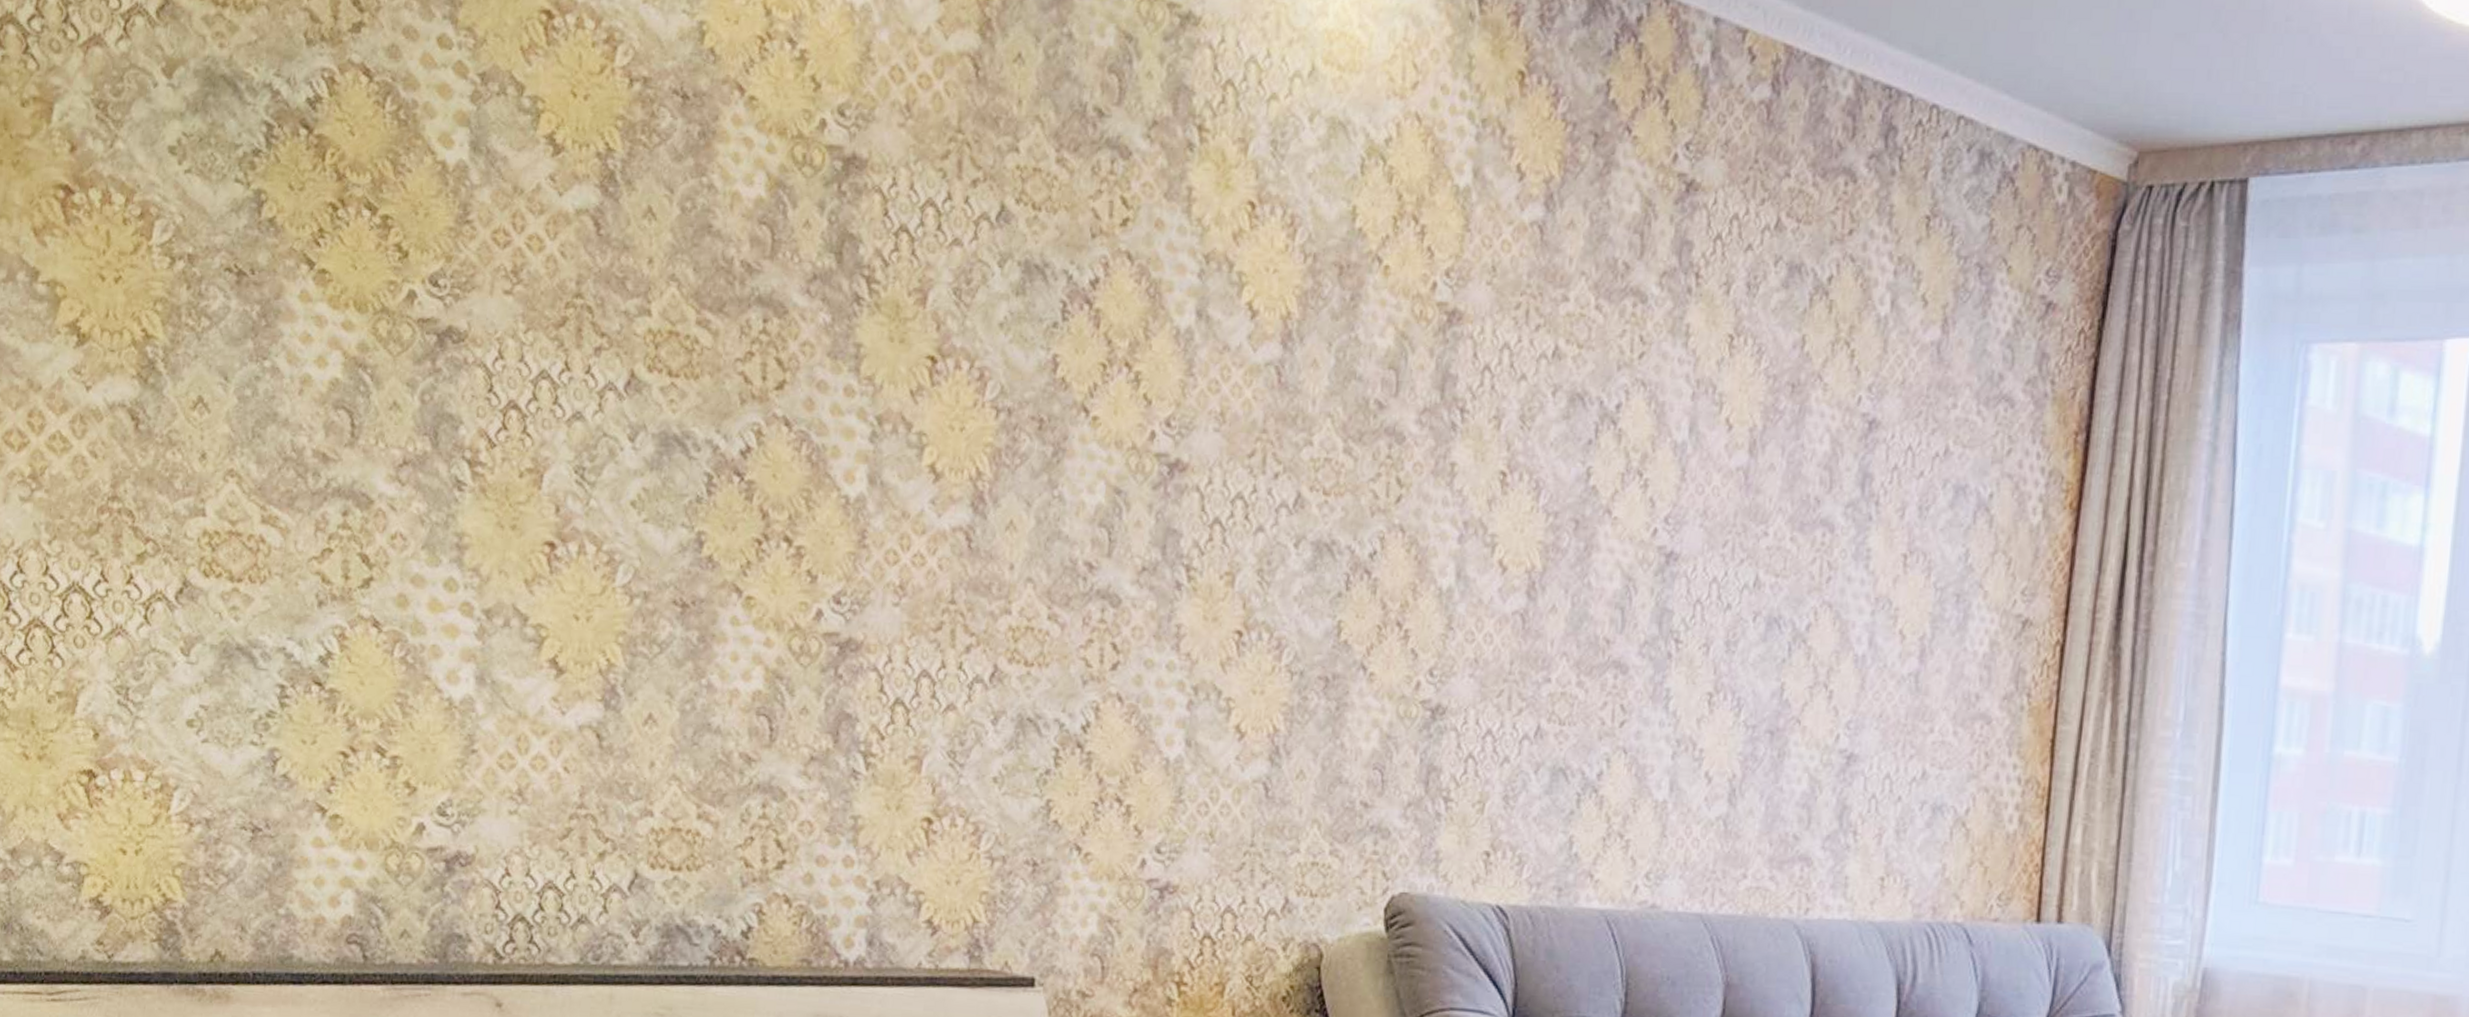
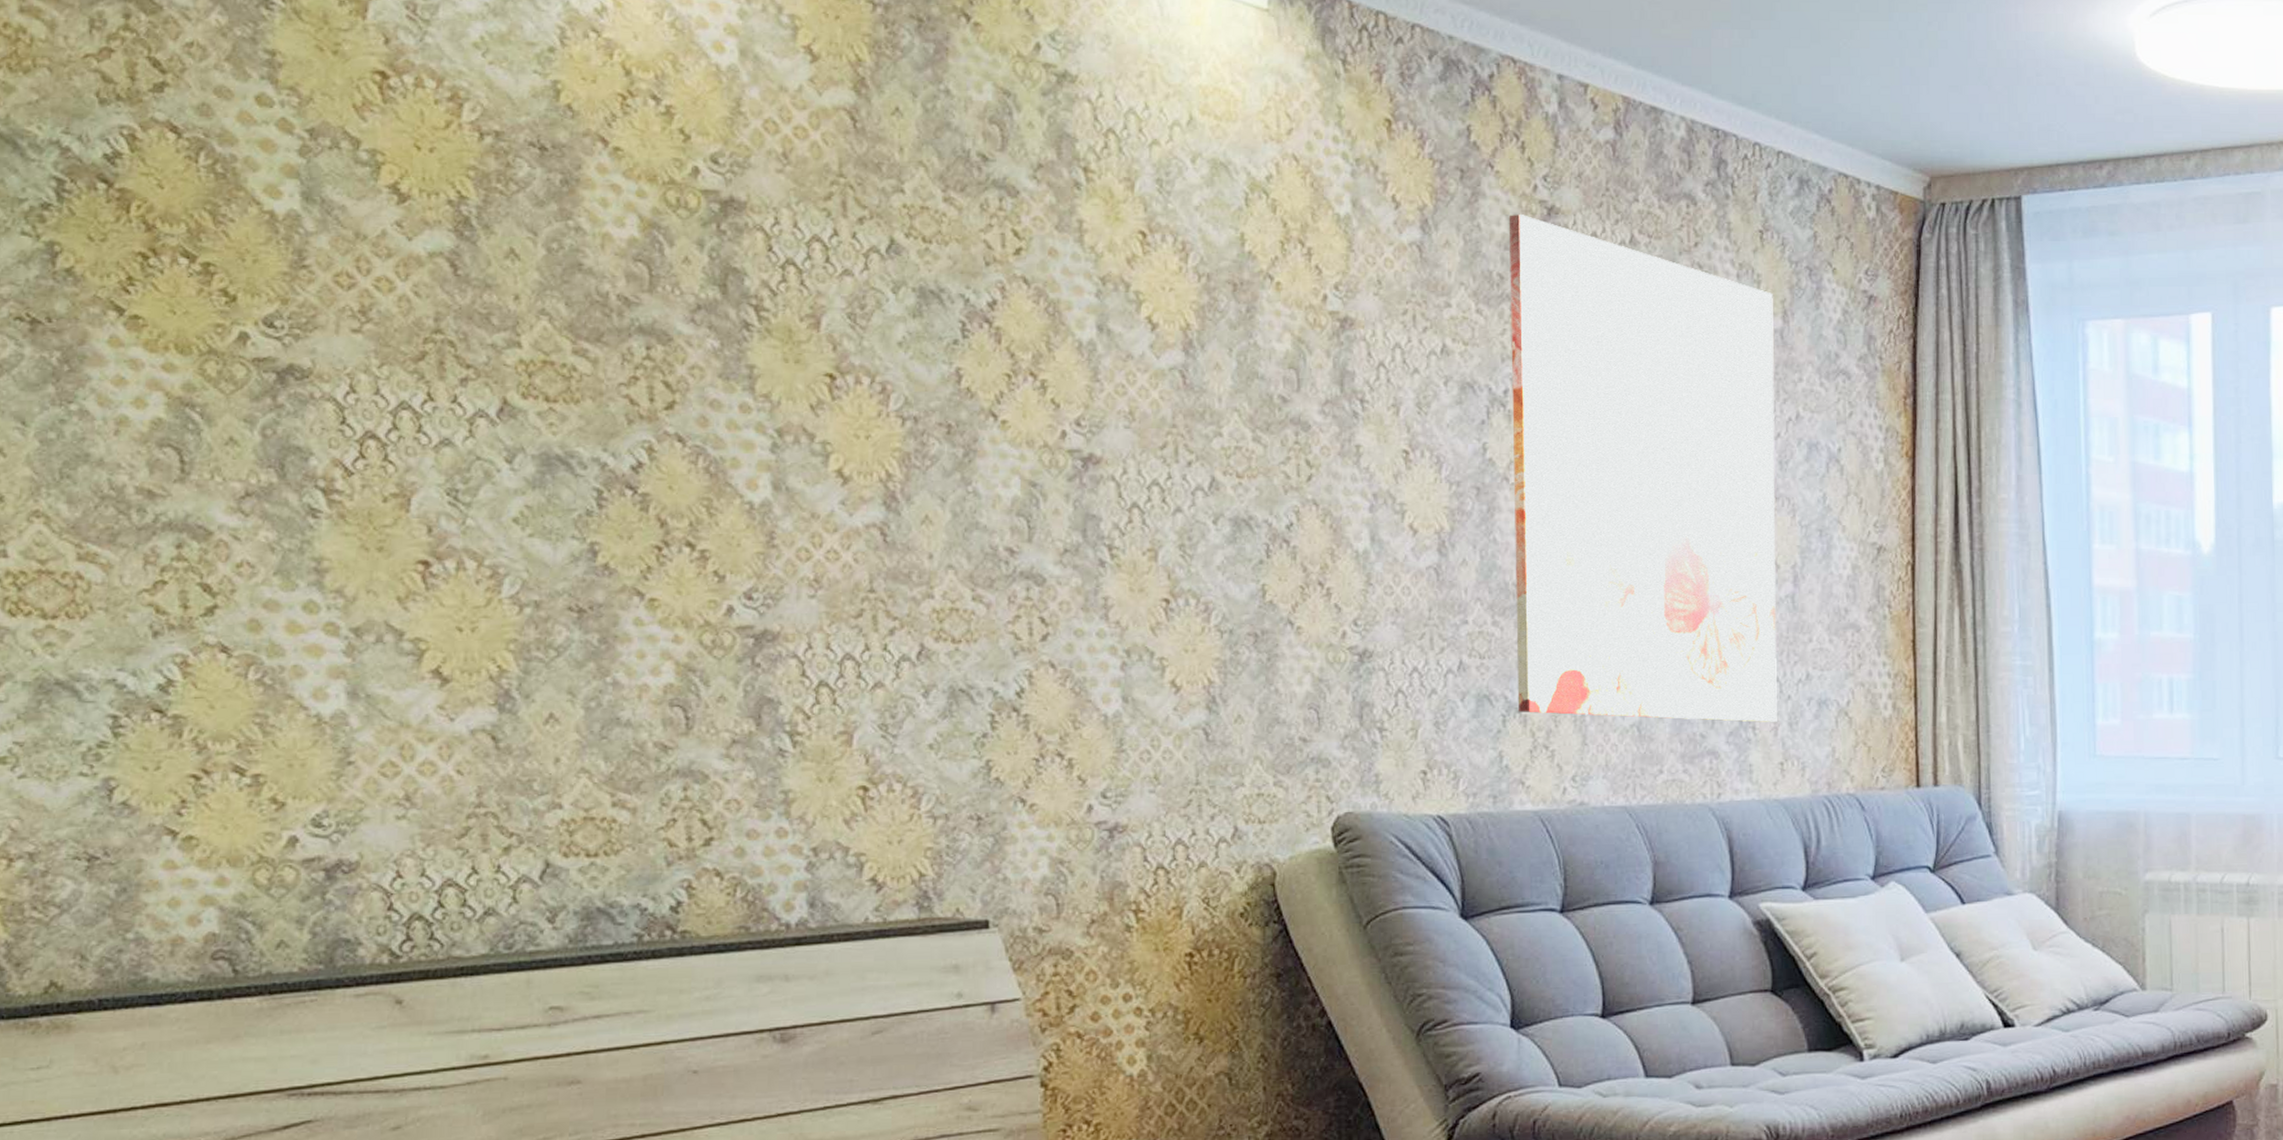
wall art: none [1595,190,1934,827] -> present [1508,215,1777,722]

